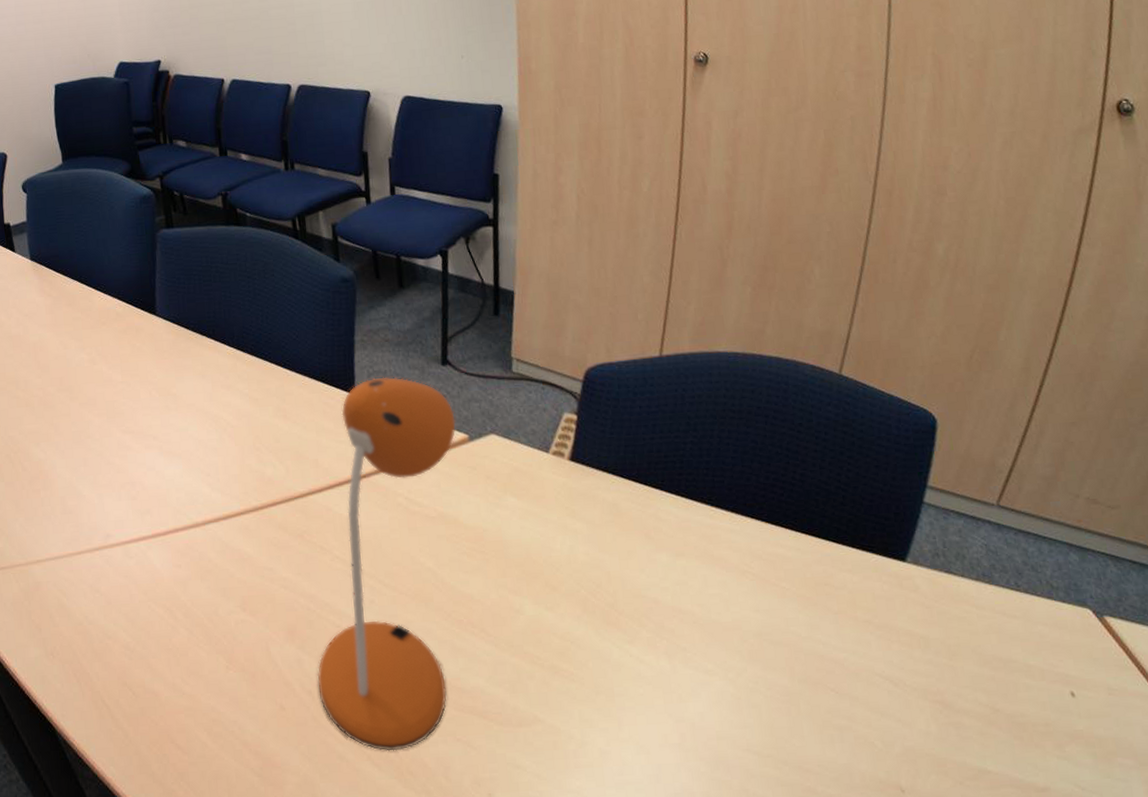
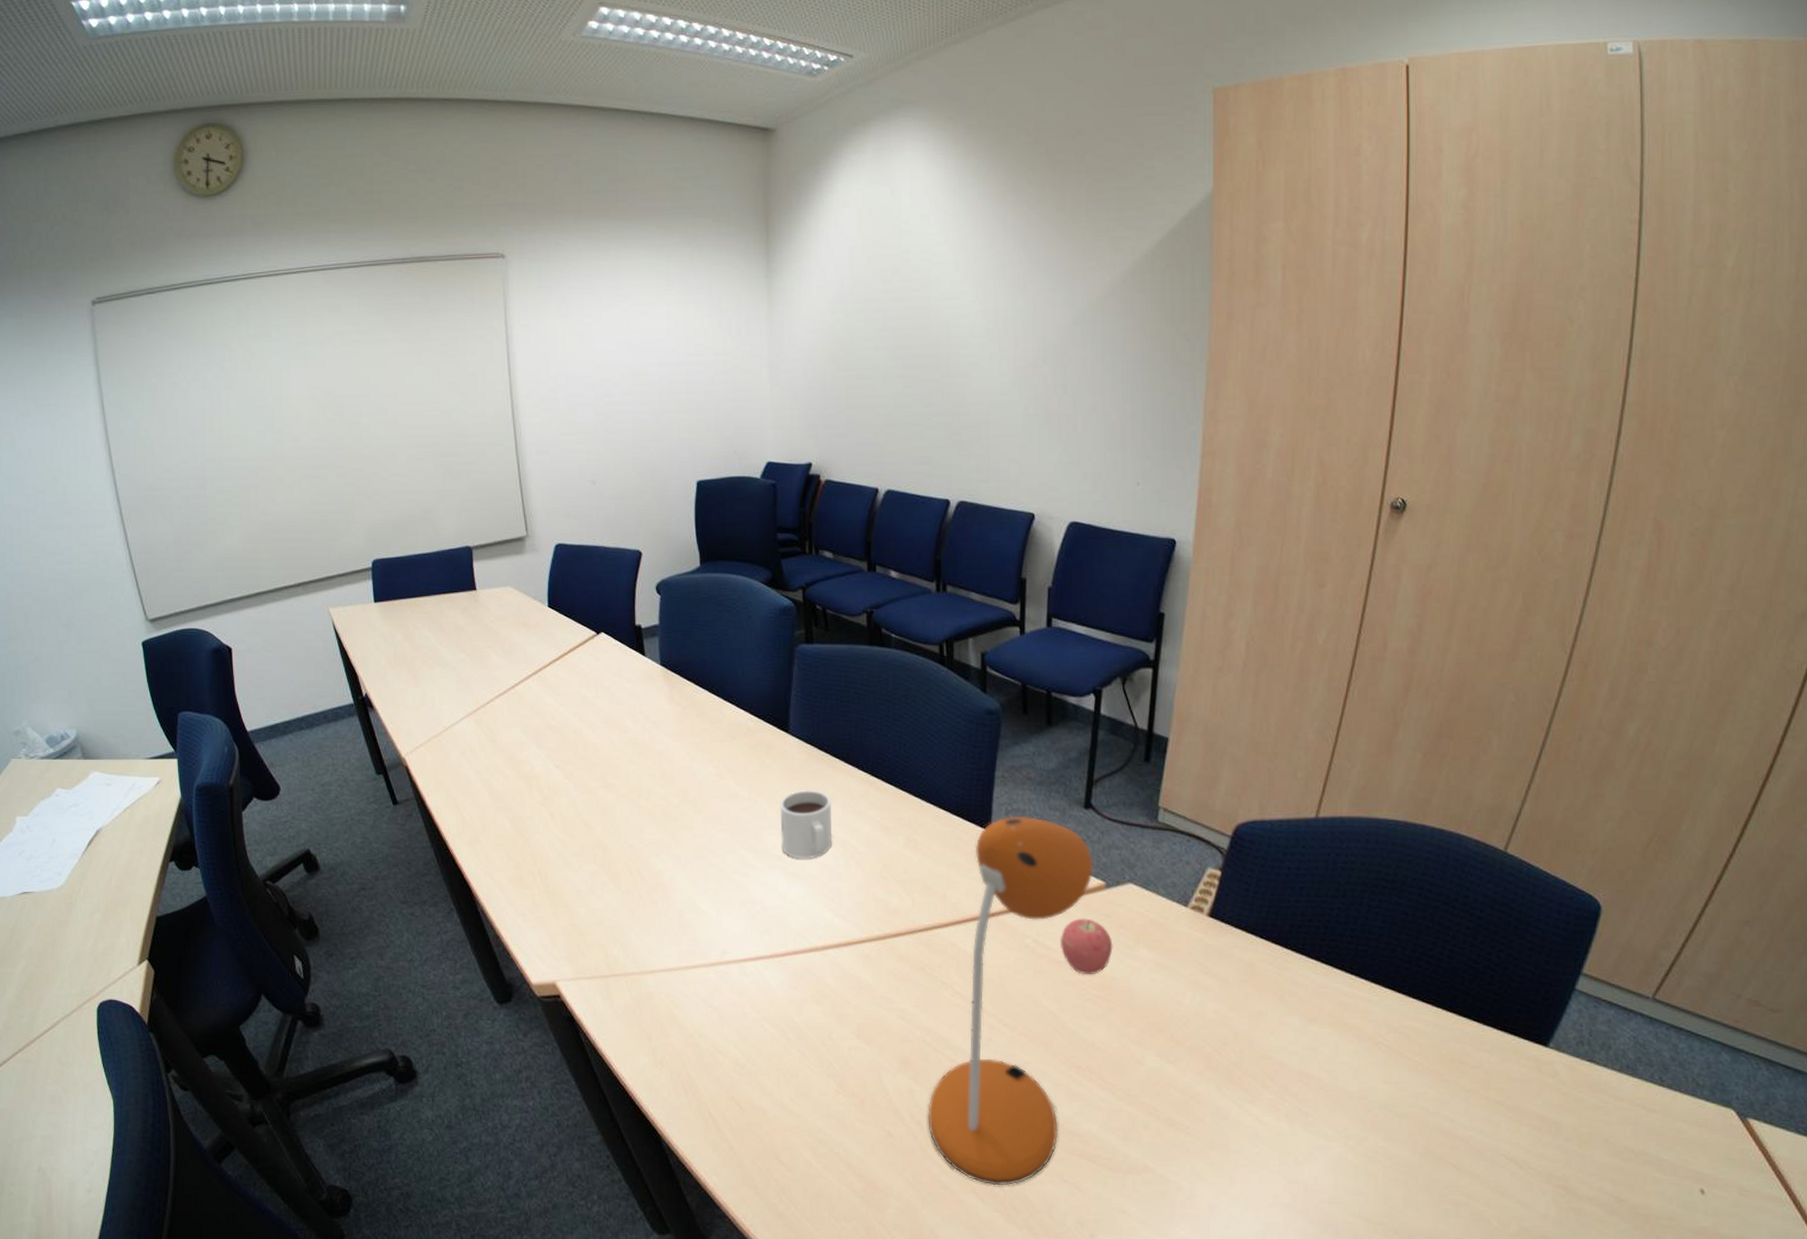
mug: none [152,367,205,437] -> present [780,789,832,859]
apple: none [431,472,482,528] -> present [1060,918,1113,974]

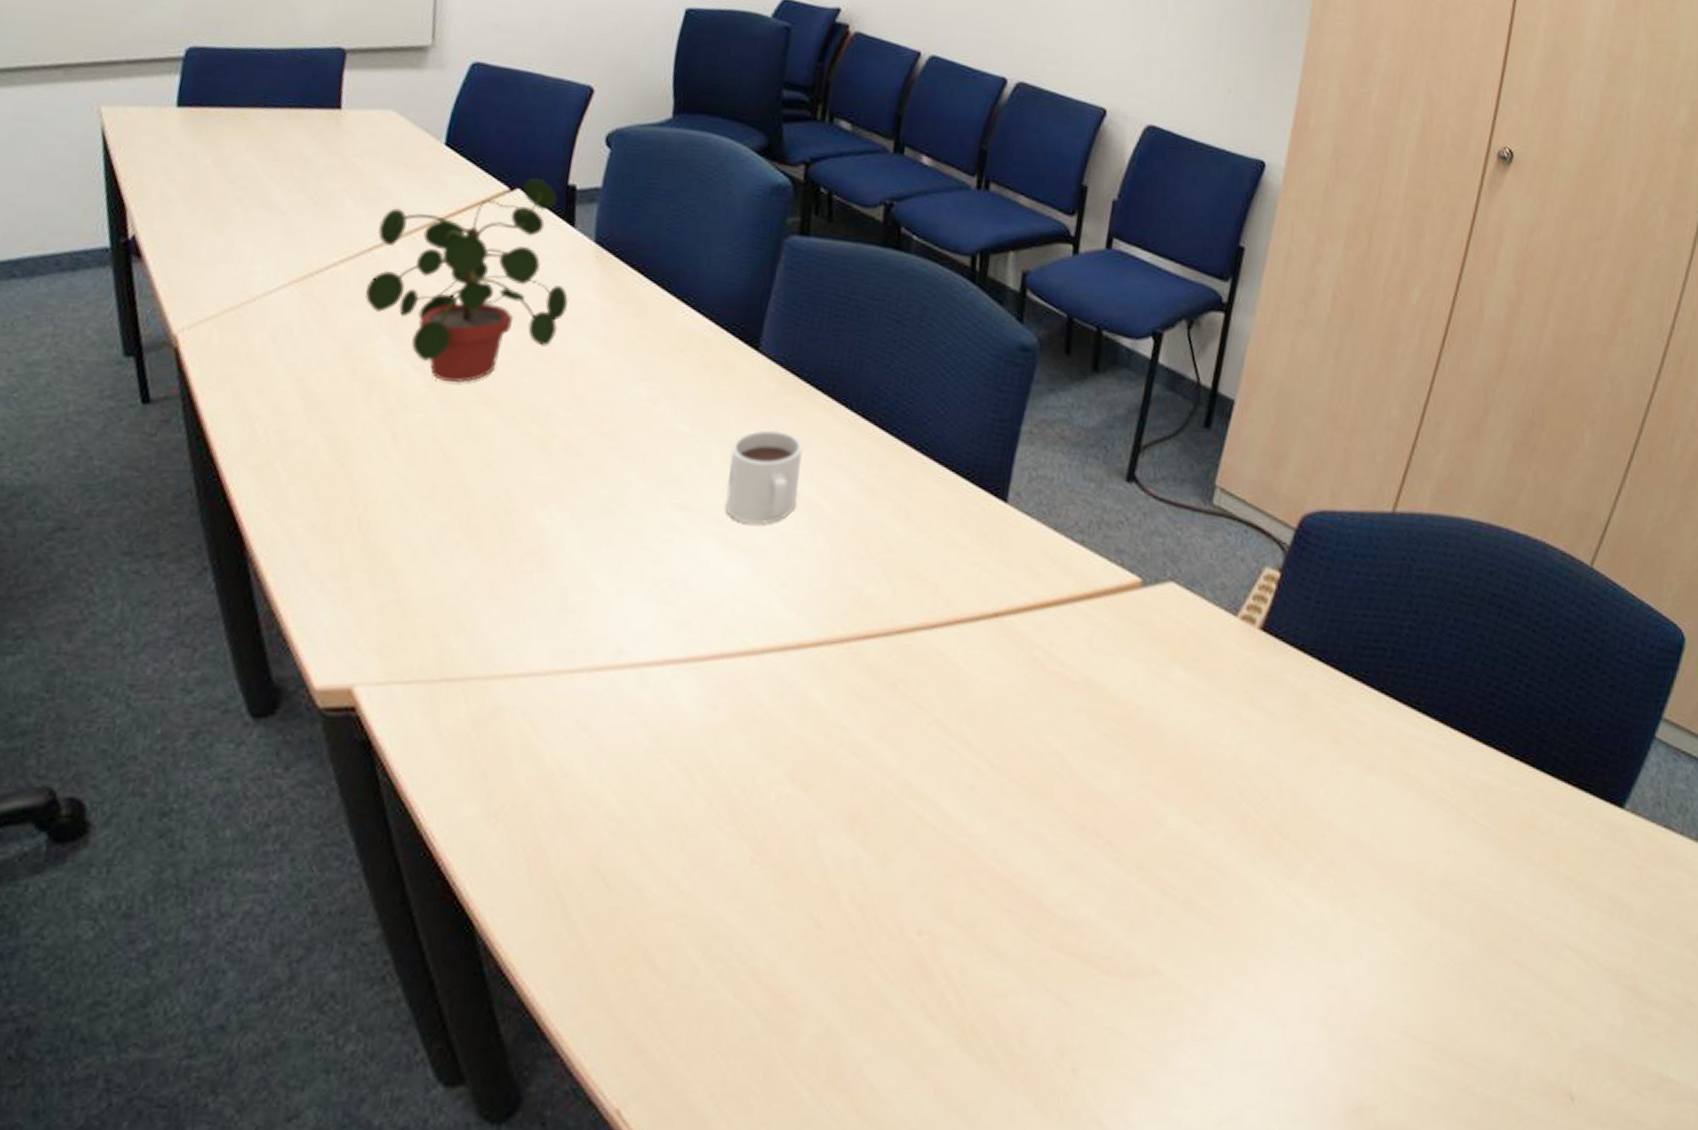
potted plant: none [516,624,650,774] -> present [365,179,570,382]
desk lamp: present [928,816,1093,1186] -> none [872,484,1130,999]
apple: present [1060,918,1113,974] -> none [1076,625,1143,701]

